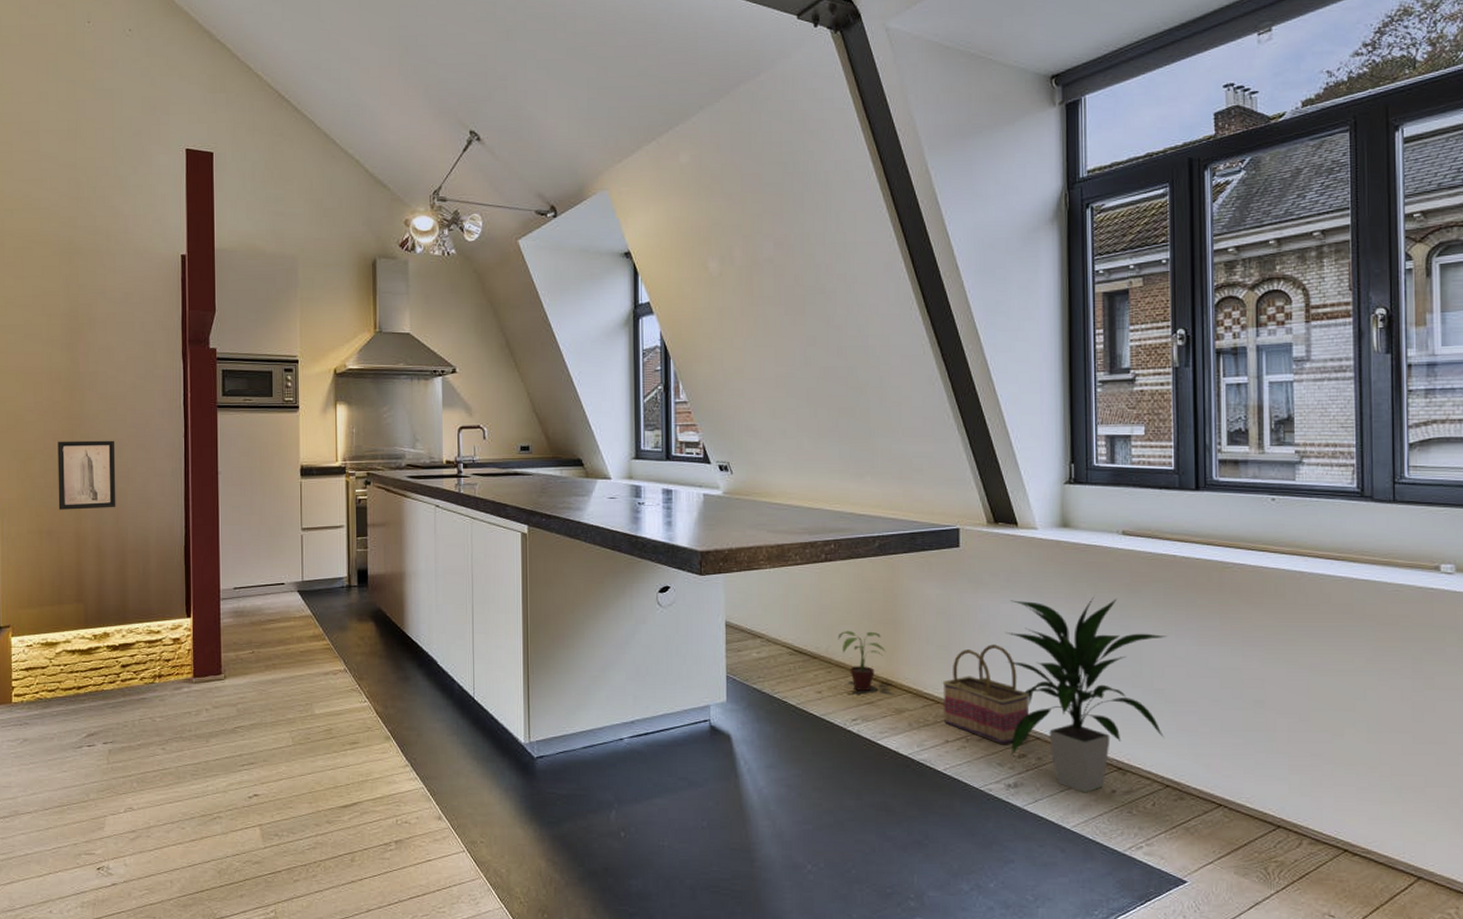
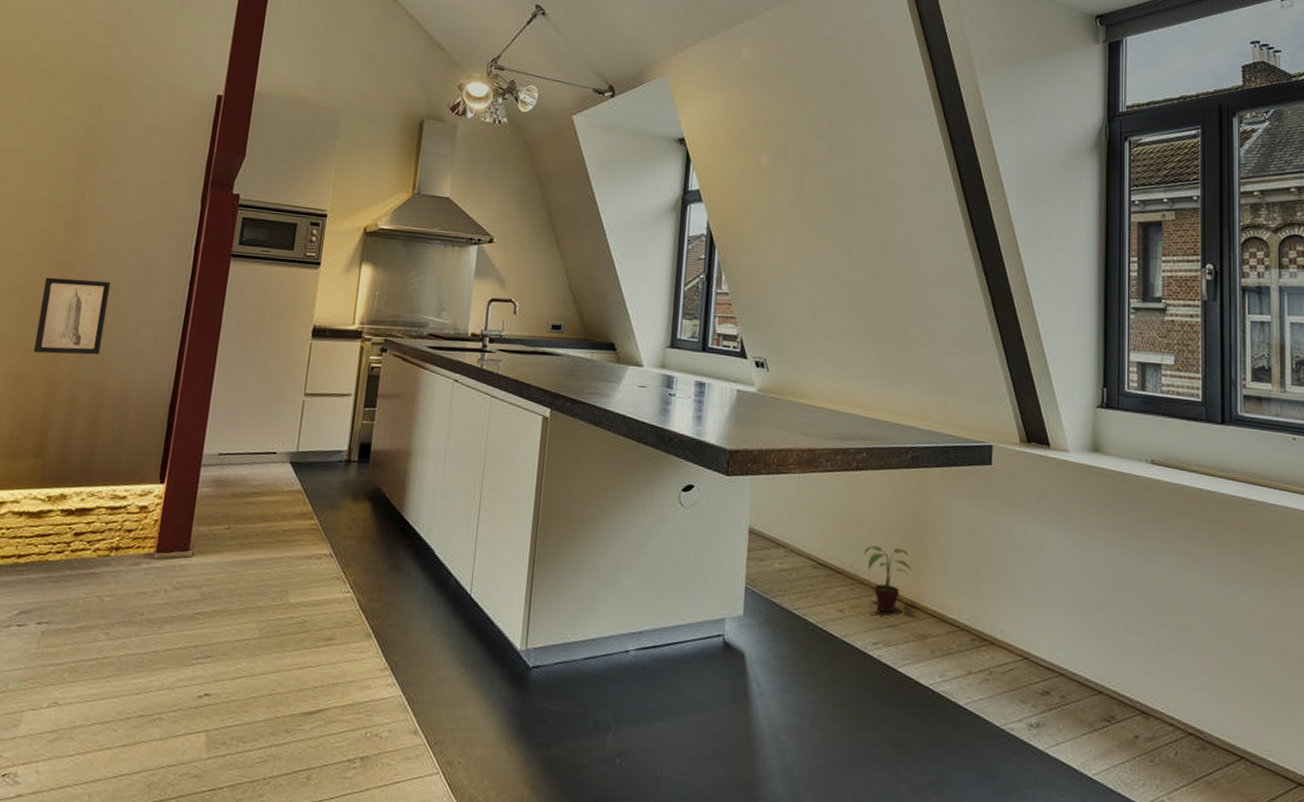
basket: present [942,644,1030,745] -> none [968,570,1055,680]
indoor plant: present [1006,597,1167,794] -> none [1034,524,1192,738]

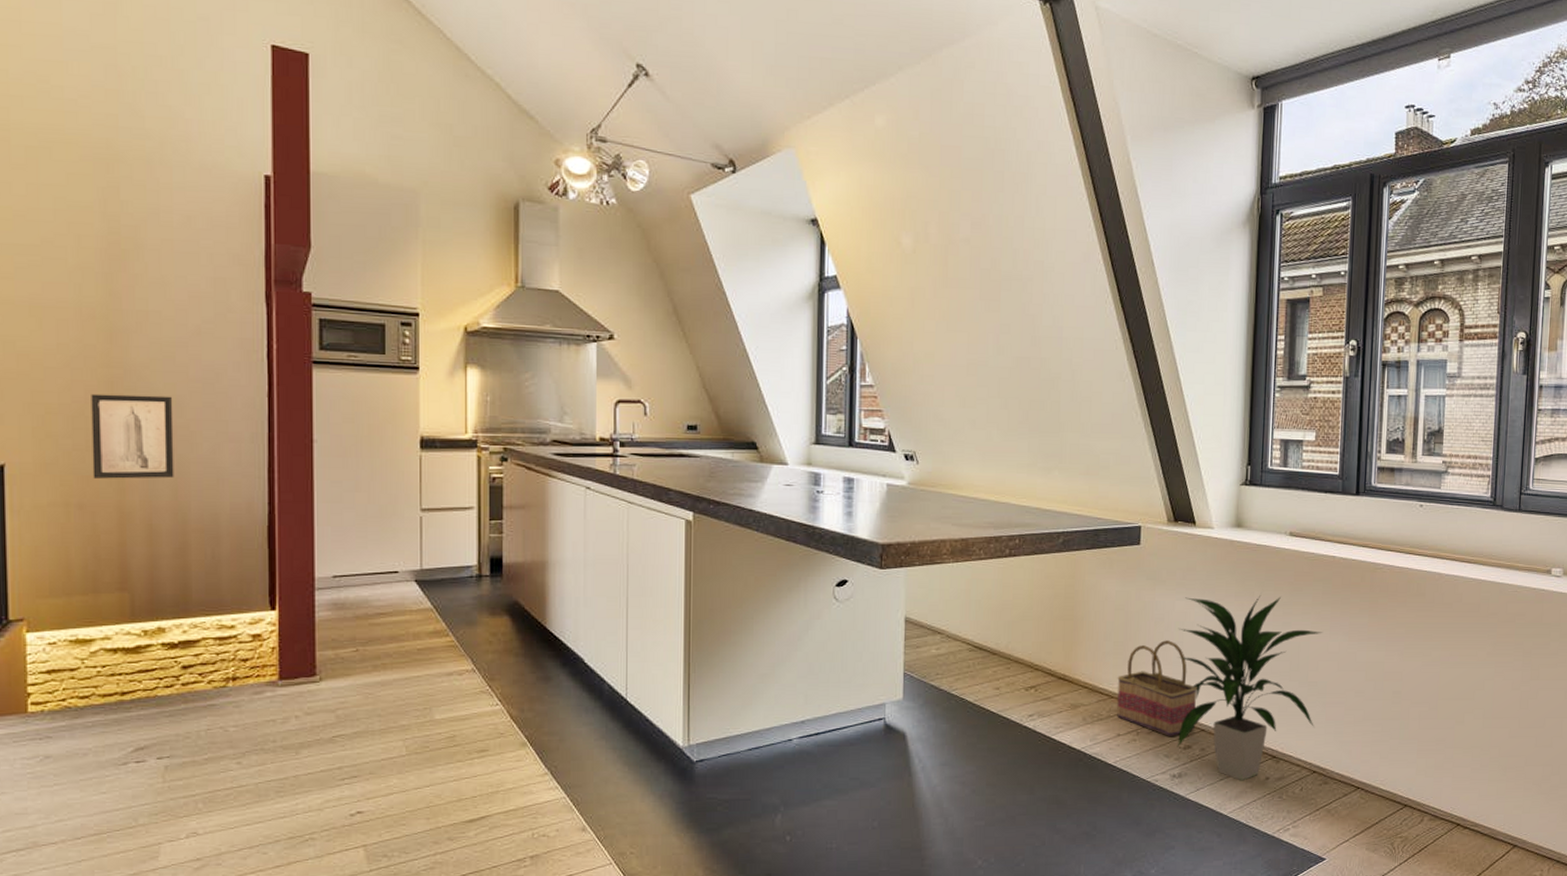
potted plant: present [863,546,913,612] -> none [1018,627,1065,686]
basket: none [968,570,1055,680] -> present [1117,640,1198,737]
indoor plant: none [1034,524,1192,738] -> present [1177,595,1322,781]

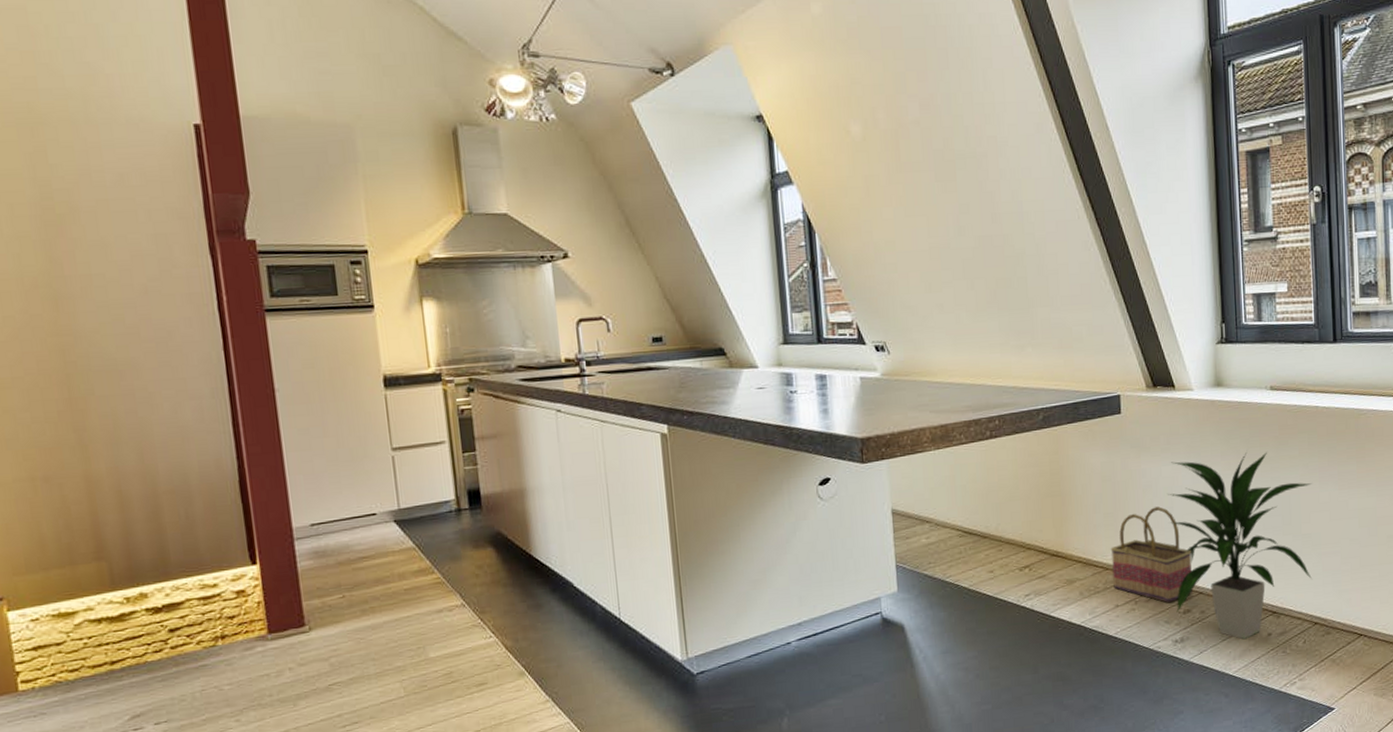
wall art: present [91,393,174,479] -> none [43,359,138,450]

